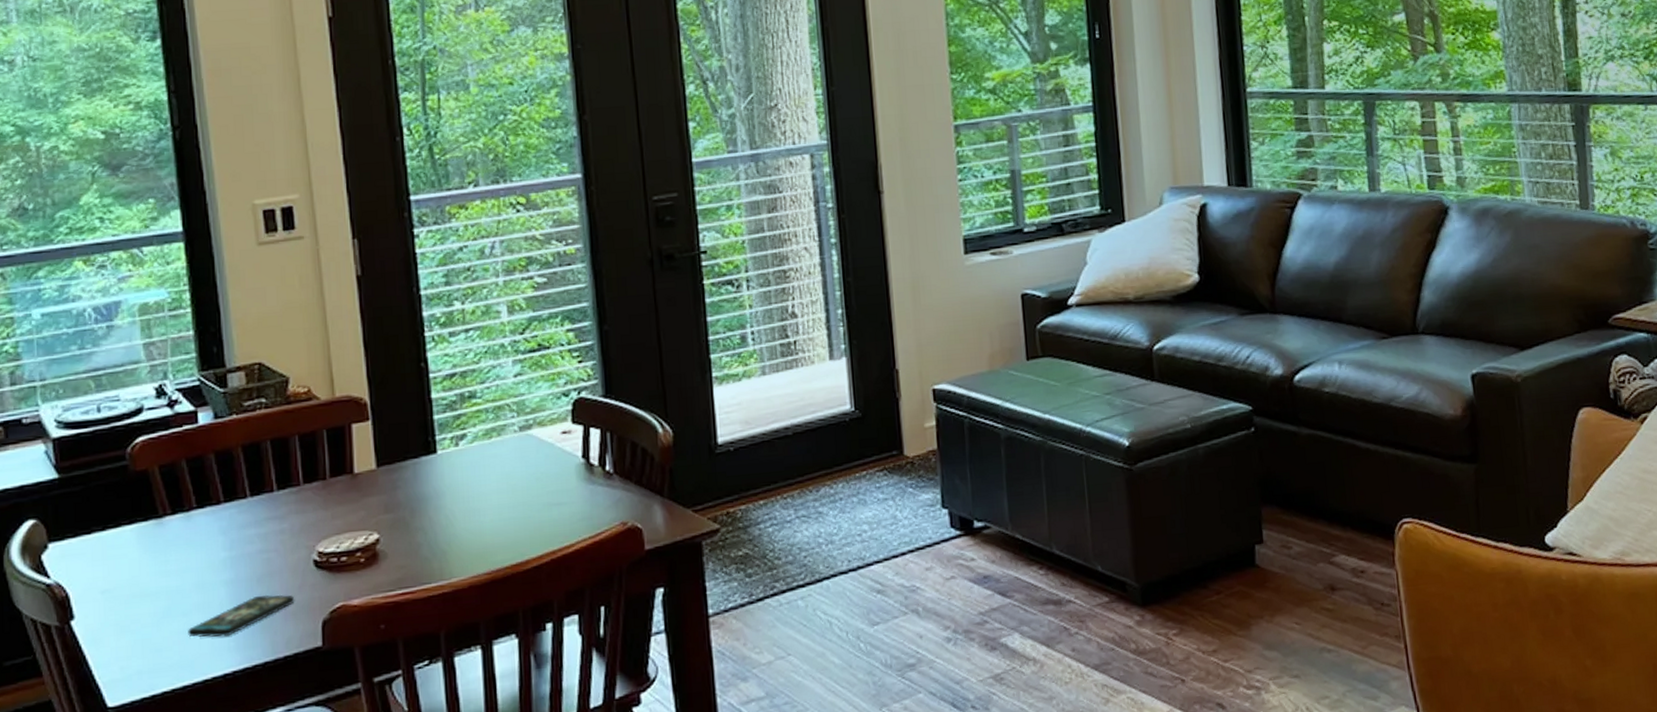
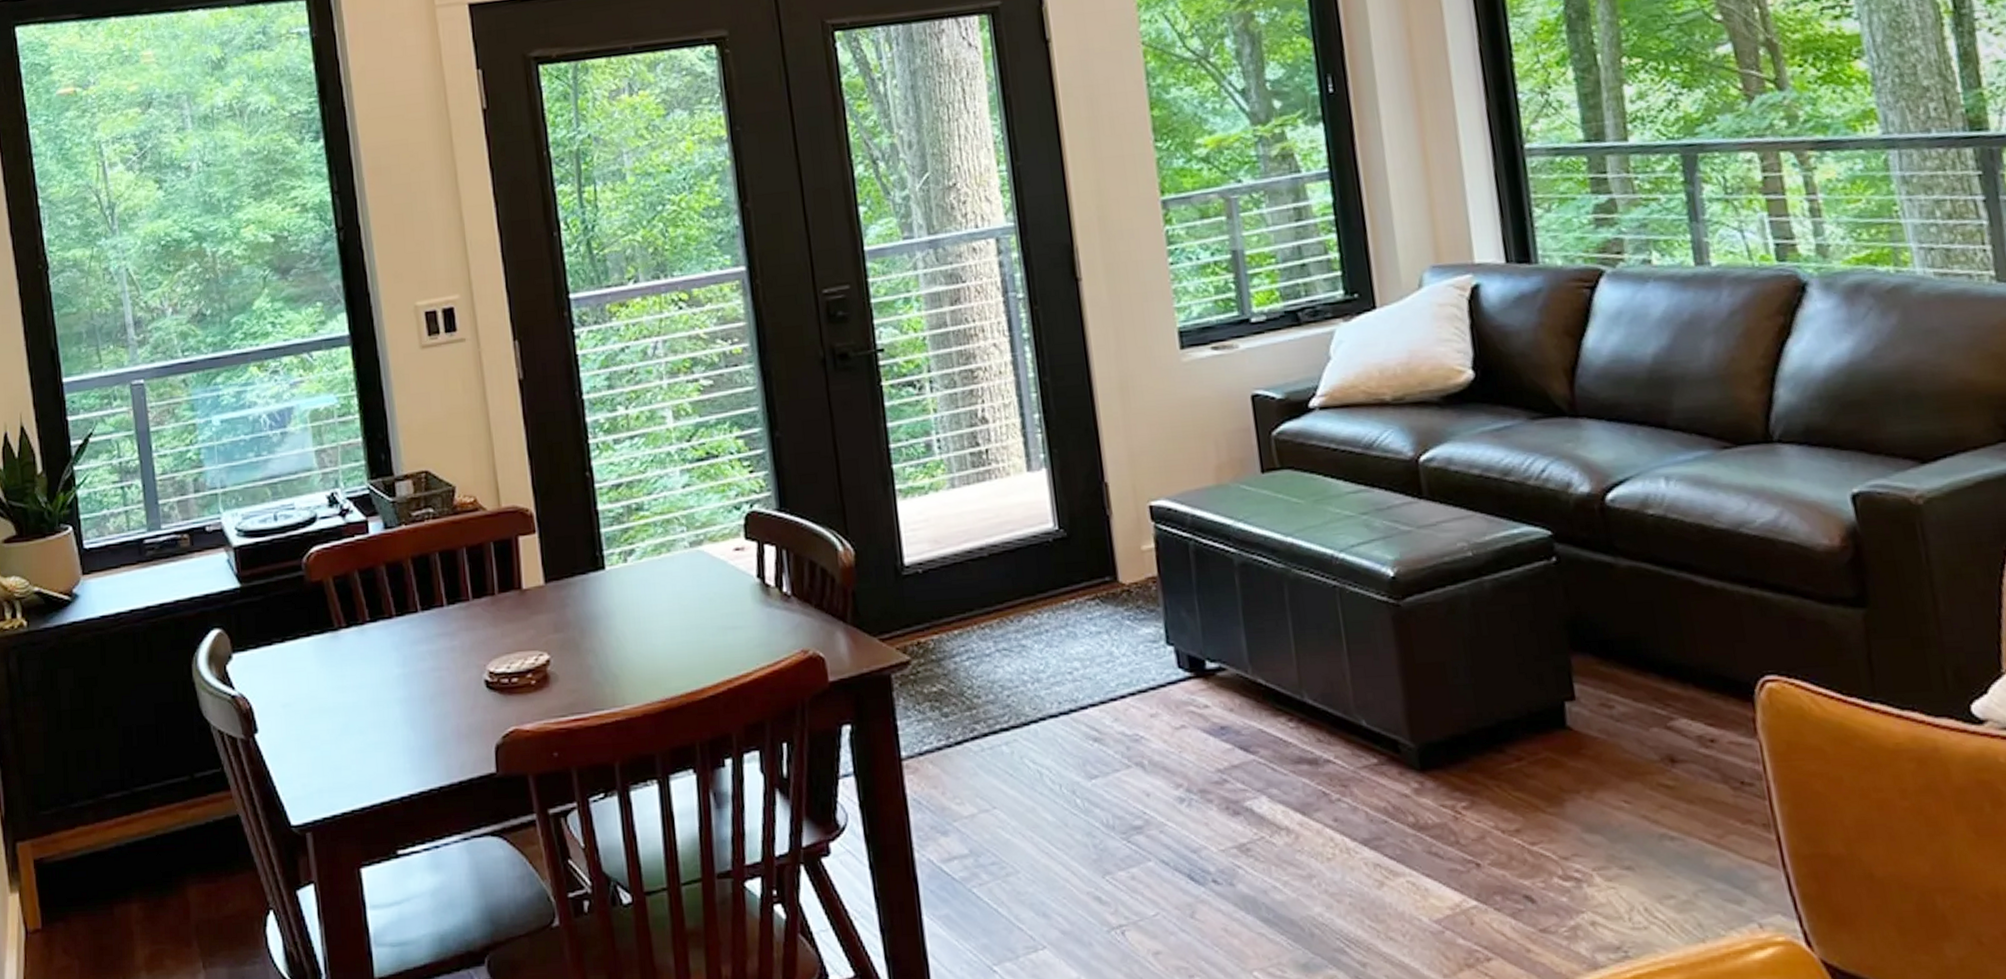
smartphone: present [188,594,295,637] -> none [365,715,468,758]

